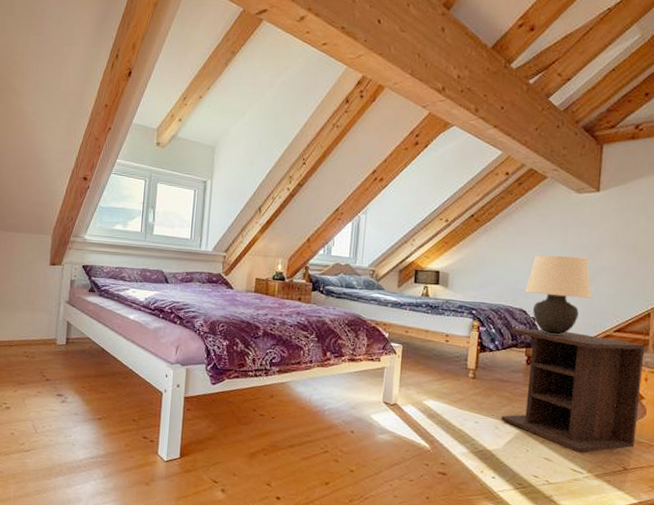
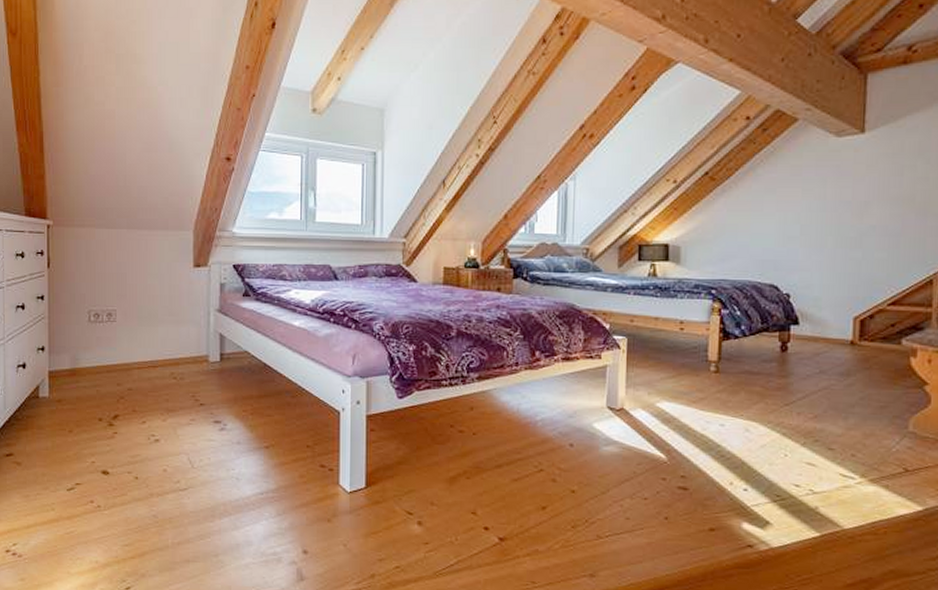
nightstand: present [501,328,645,453] -> none [752,308,927,455]
table lamp: present [525,255,593,335] -> none [775,215,860,313]

